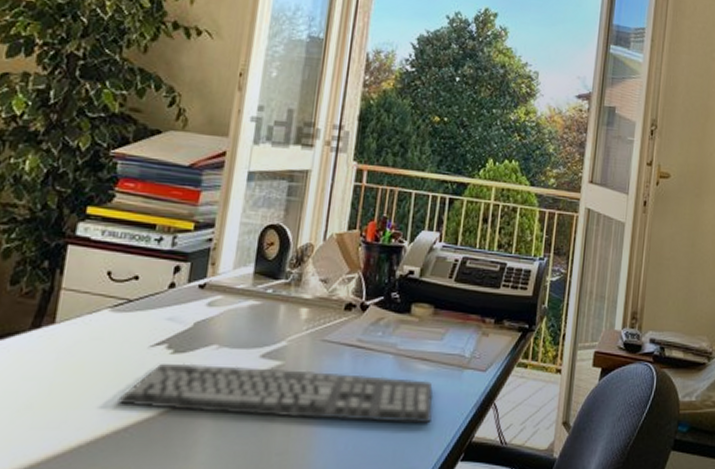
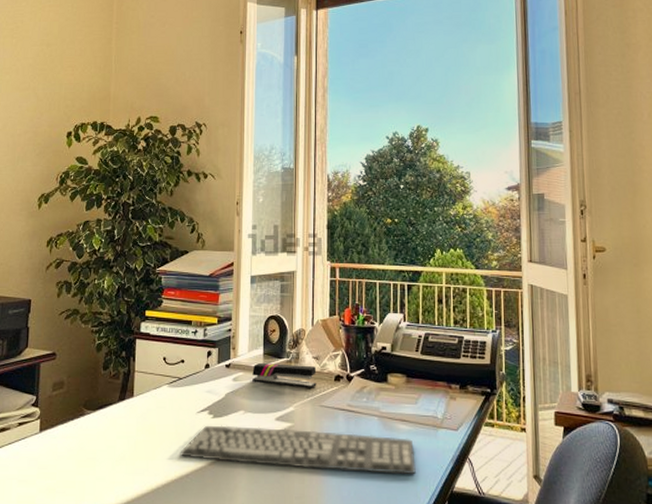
stapler: none [234,283,323,318] -> present [252,362,317,388]

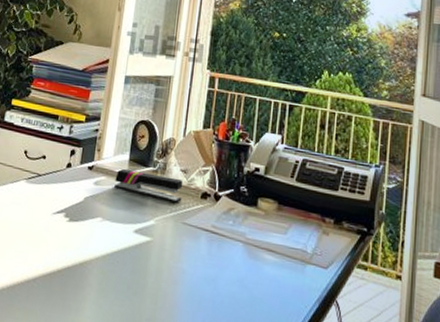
keyboard: present [180,425,416,474] -> none [29,229,278,310]

